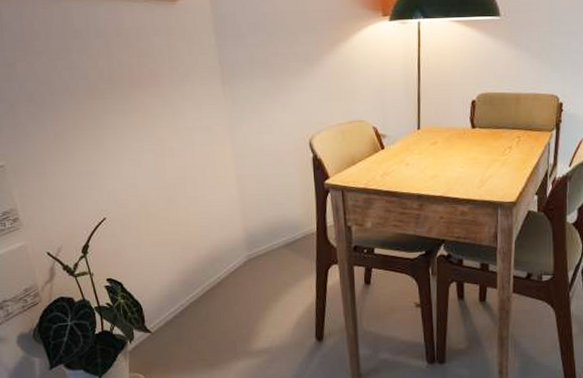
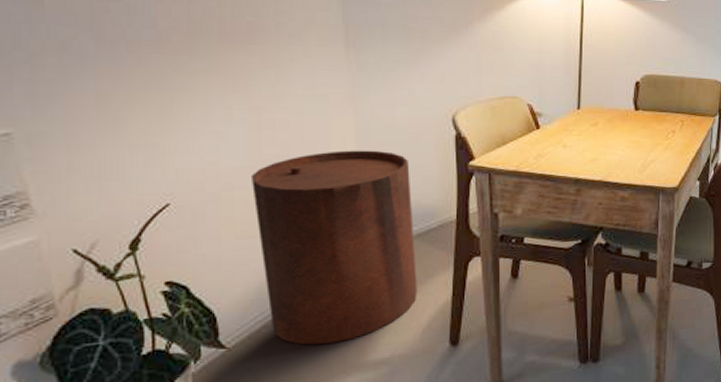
trash can: none [159,172,288,334] -> present [250,150,417,345]

